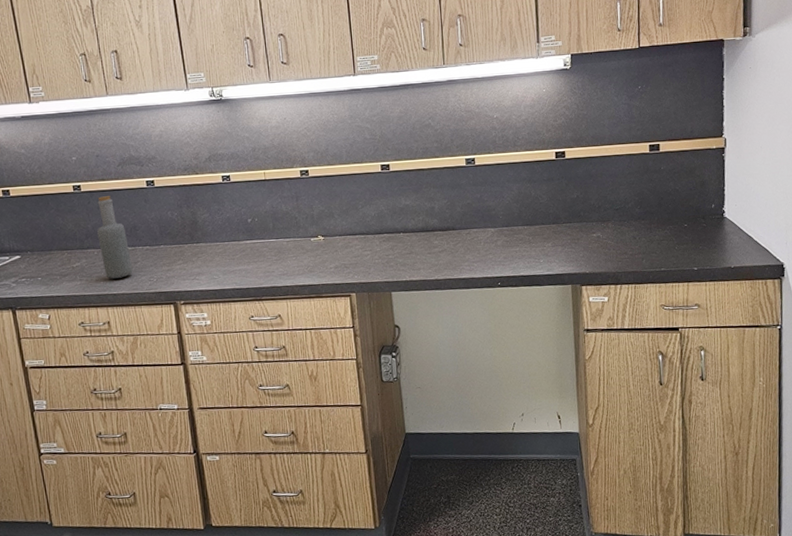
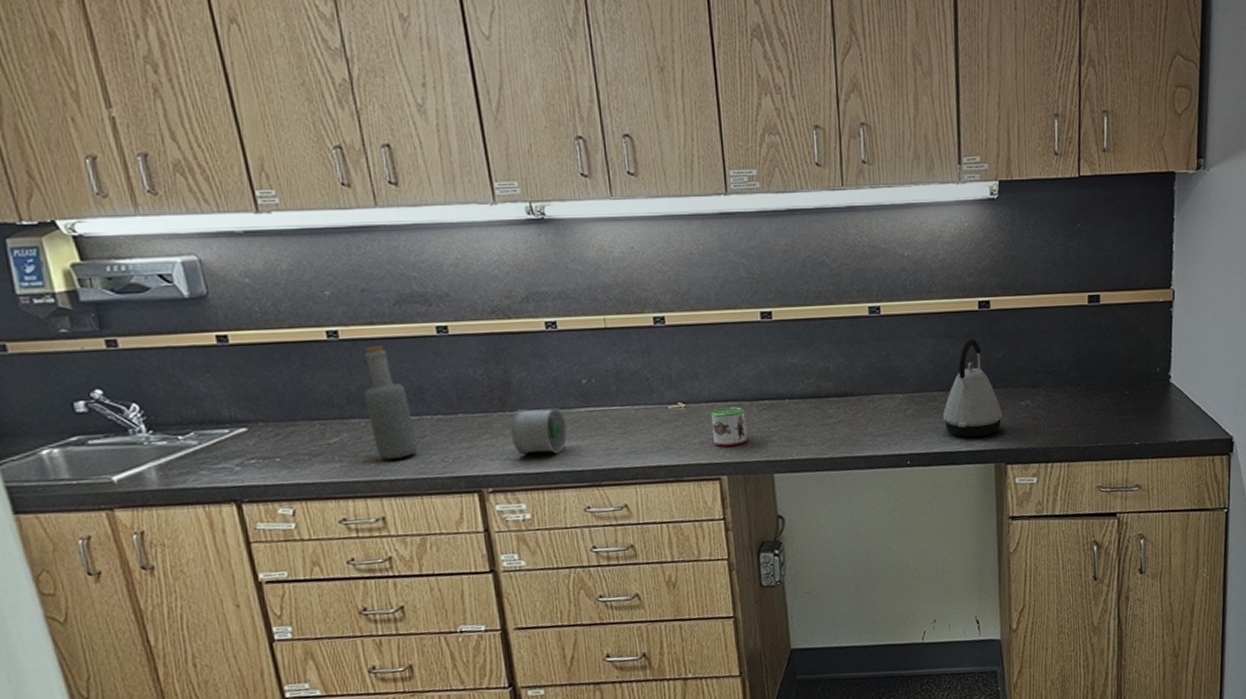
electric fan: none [197,240,238,276] -> present [511,407,568,454]
mug: none [343,239,371,270] -> present [710,407,748,447]
kettle: none [527,183,578,263] -> present [942,339,1003,438]

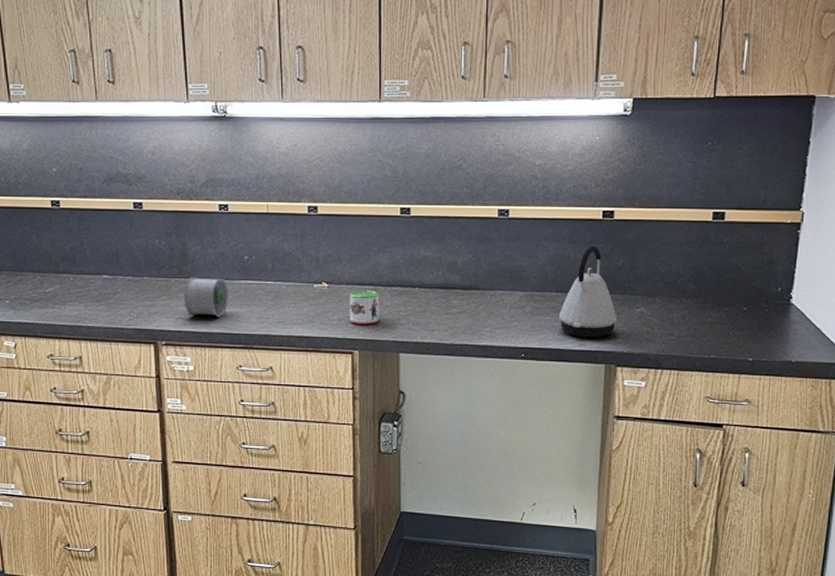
bottle: present [364,346,419,460] -> none [75,216,112,309]

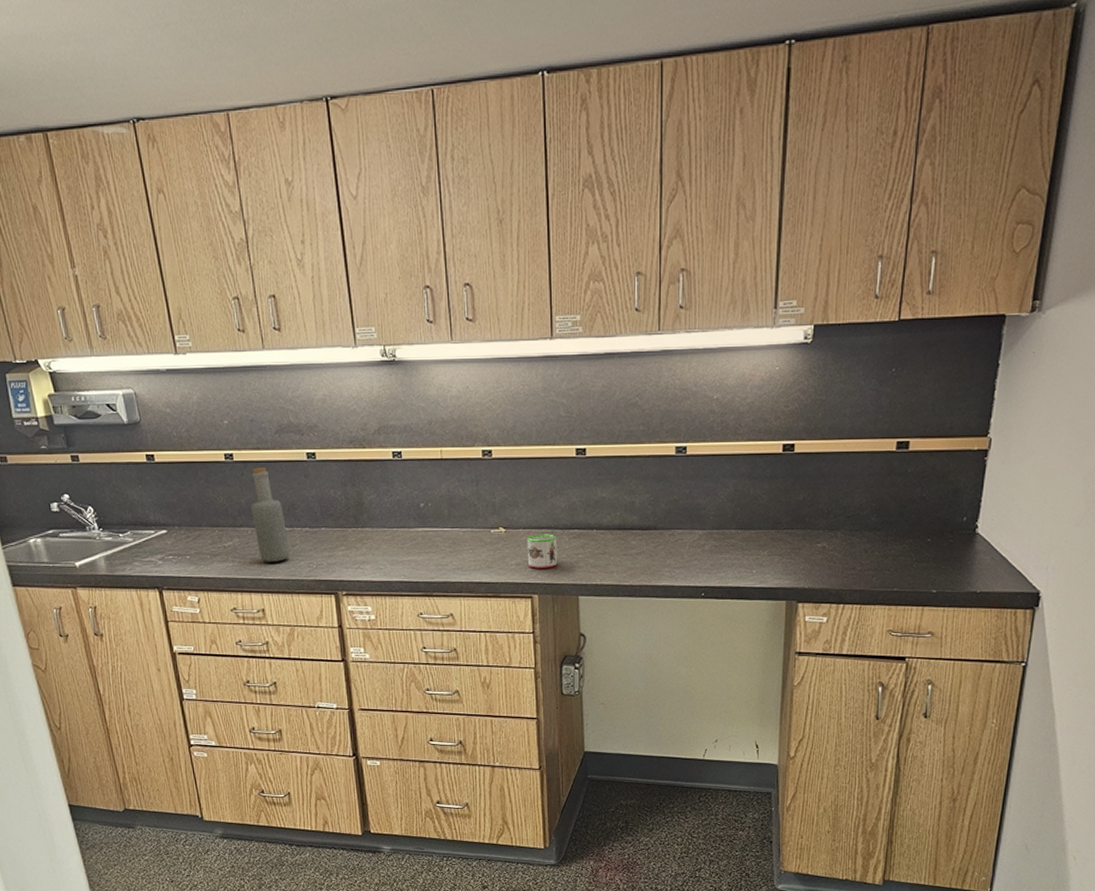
bottle: none [75,216,112,309] -> present [251,468,291,562]
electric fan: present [185,276,229,317] -> none [362,525,407,565]
kettle: present [558,246,617,338] -> none [738,481,798,575]

